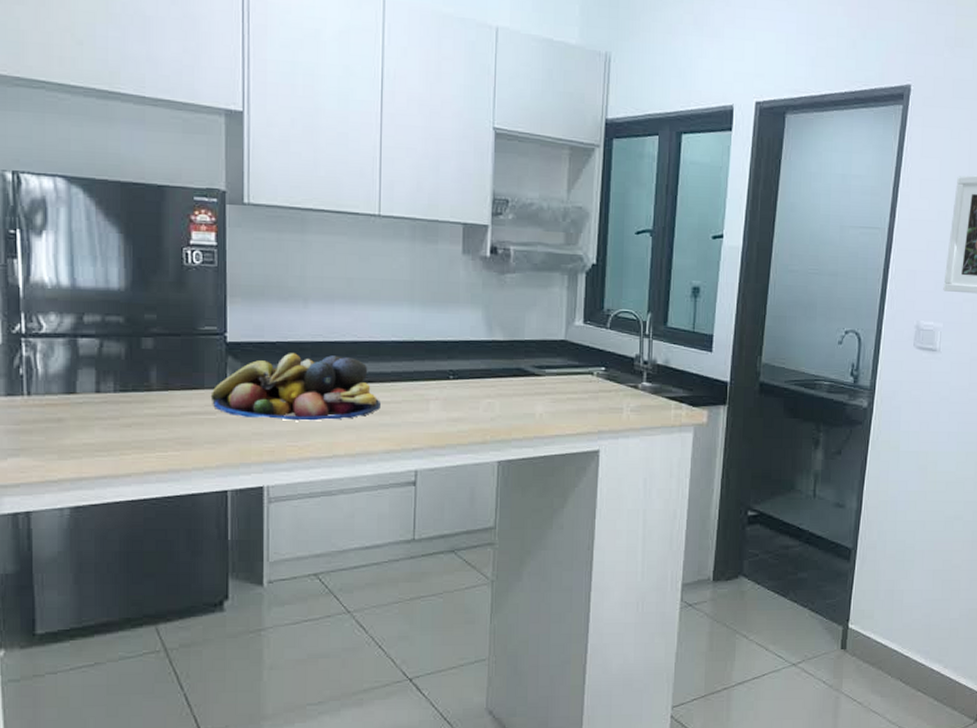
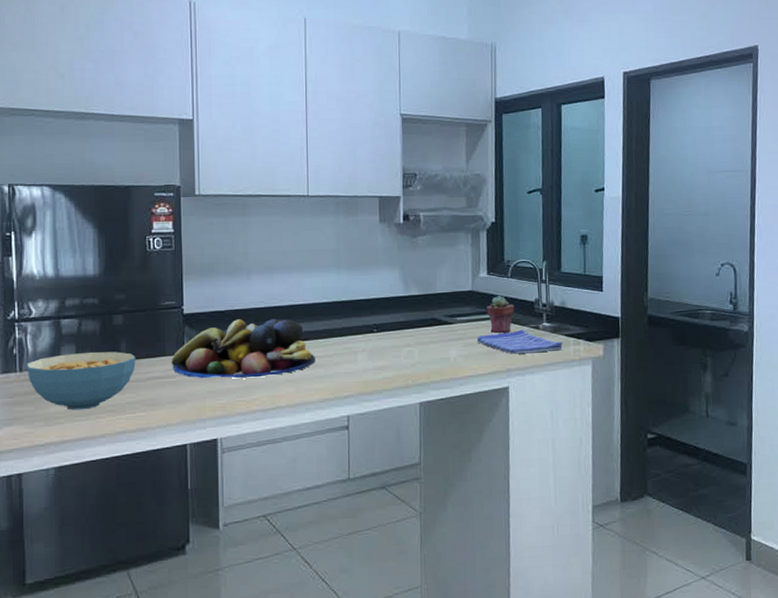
cereal bowl: none [36,378,168,444] -> present [26,351,136,410]
dish towel: none [567,387,663,415] -> present [477,329,563,354]
potted succulent: none [579,348,612,391] -> present [486,296,514,333]

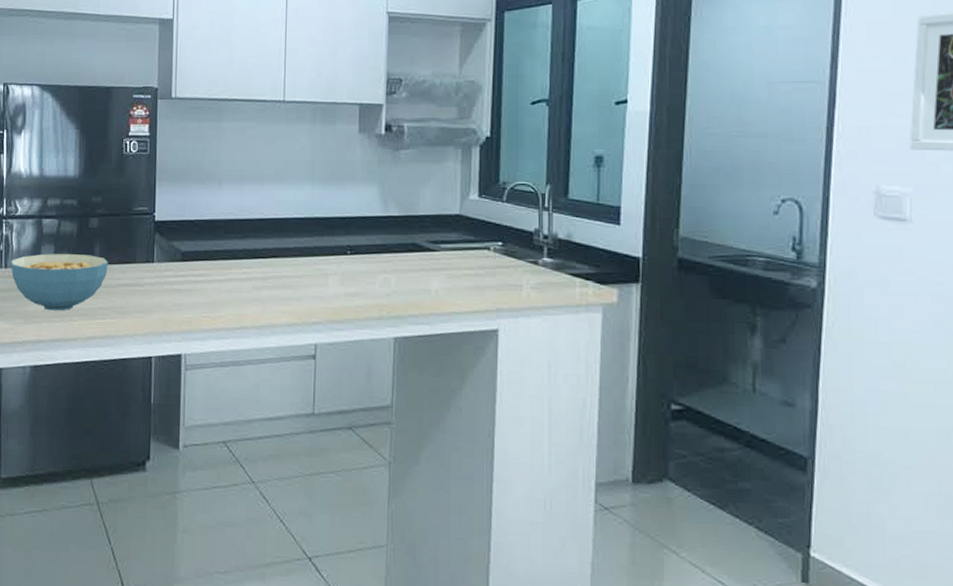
fruit bowl: present [171,319,315,379] -> none [141,230,284,294]
dish towel: present [477,329,563,354] -> none [463,263,566,293]
potted succulent: present [486,296,514,333] -> none [475,223,509,267]

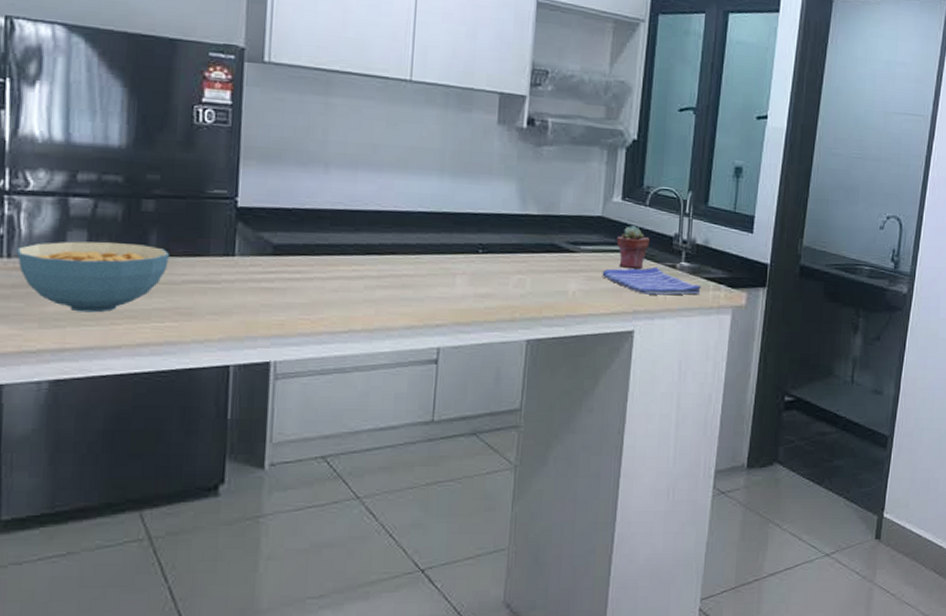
dish towel: none [463,263,566,293] -> present [602,266,701,295]
potted succulent: none [475,223,509,267] -> present [616,226,650,270]

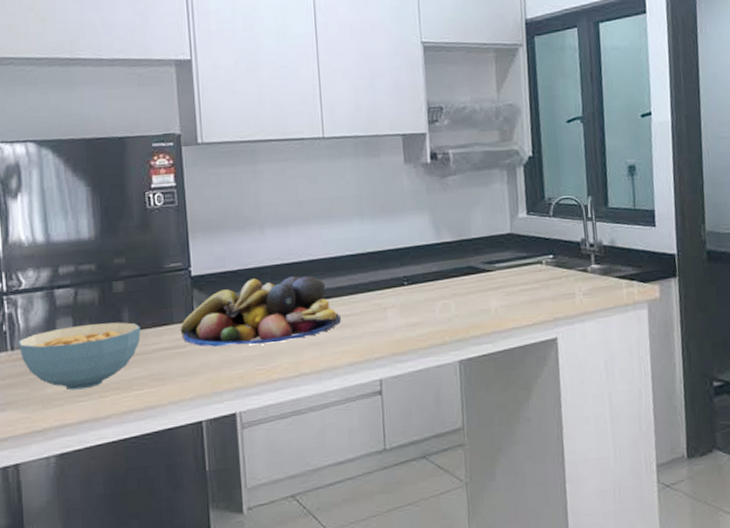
fruit bowl: none [216,220,403,293] -> present [180,276,341,347]
dish towel: present [602,266,701,295] -> none [519,273,615,301]
potted succulent: present [616,226,650,270] -> none [527,237,559,279]

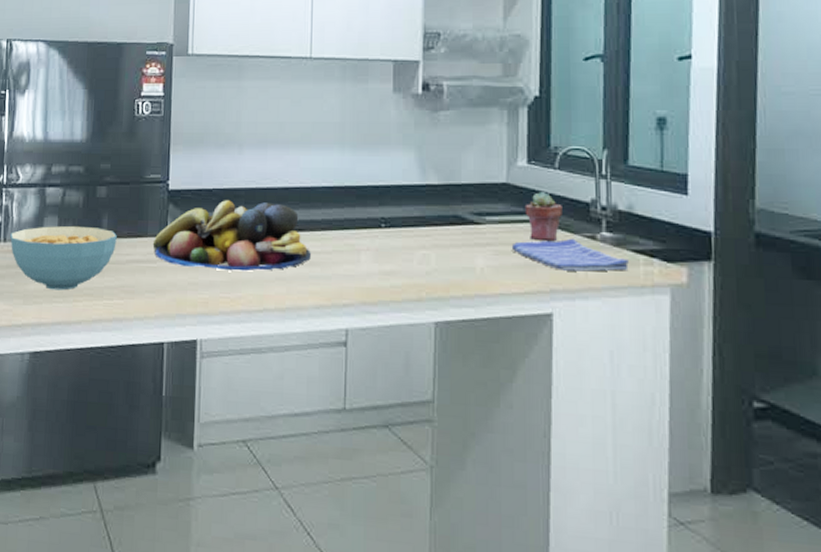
dish towel: none [519,273,615,301] -> present [511,238,629,272]
potted succulent: none [527,237,559,279] -> present [525,192,562,242]

